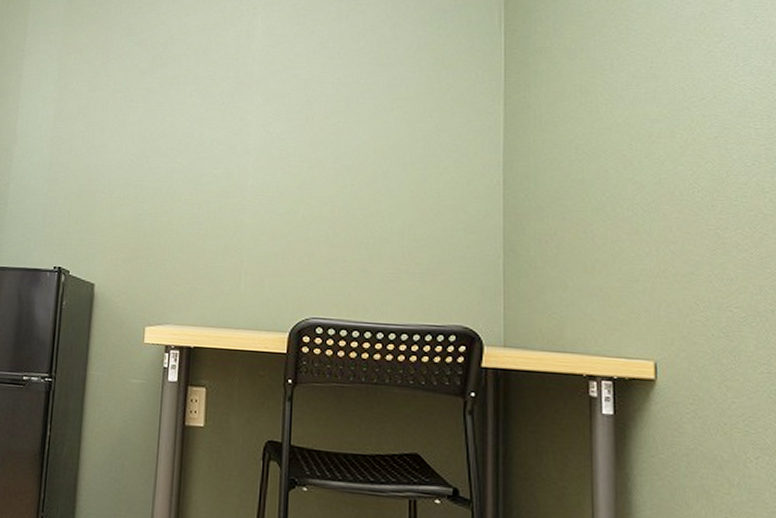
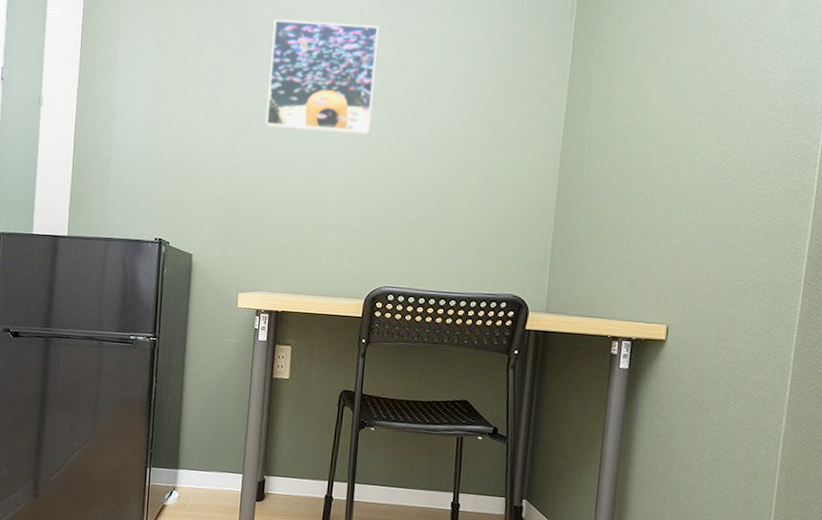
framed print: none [174,41,293,153] -> present [265,19,379,135]

